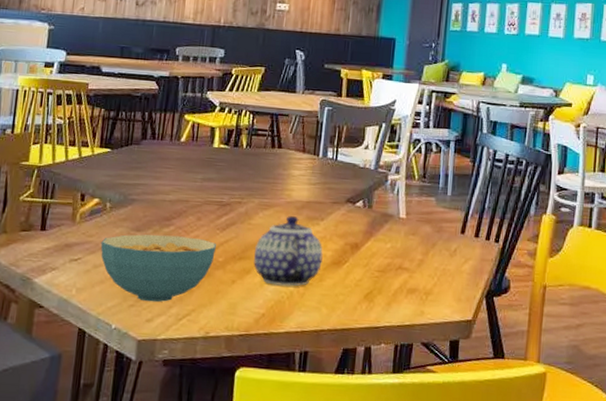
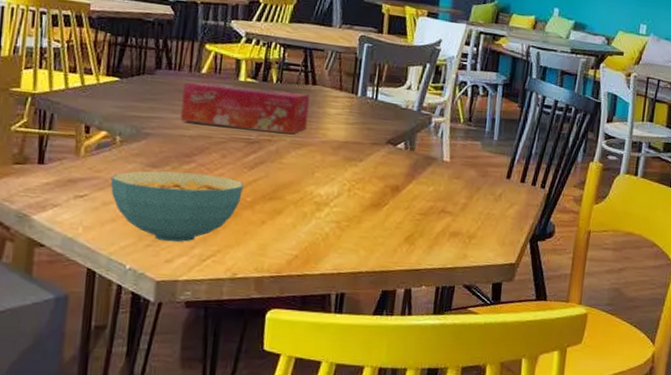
tissue box: none [162,149,276,195] -> present [180,81,310,134]
teapot: present [253,215,323,287] -> none [284,155,361,228]

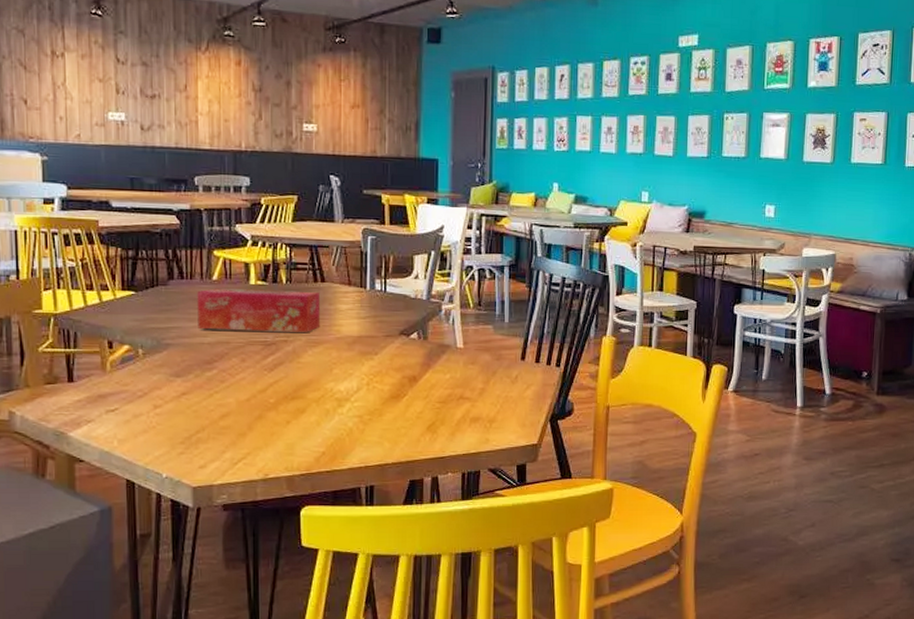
cereal bowl: present [110,171,244,242] -> none [138,379,265,448]

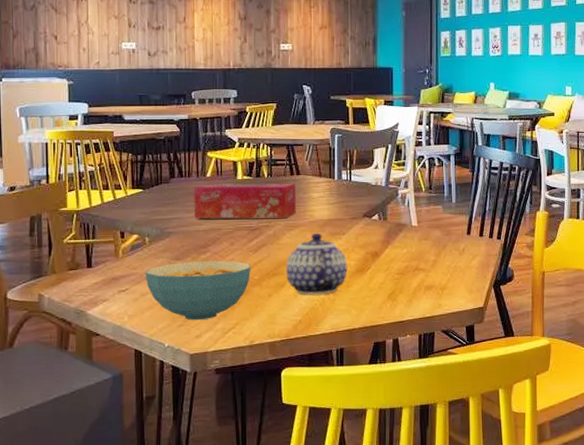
cereal bowl: none [138,379,265,448] -> present [145,260,251,321]
teapot: none [306,351,380,423] -> present [285,233,347,295]

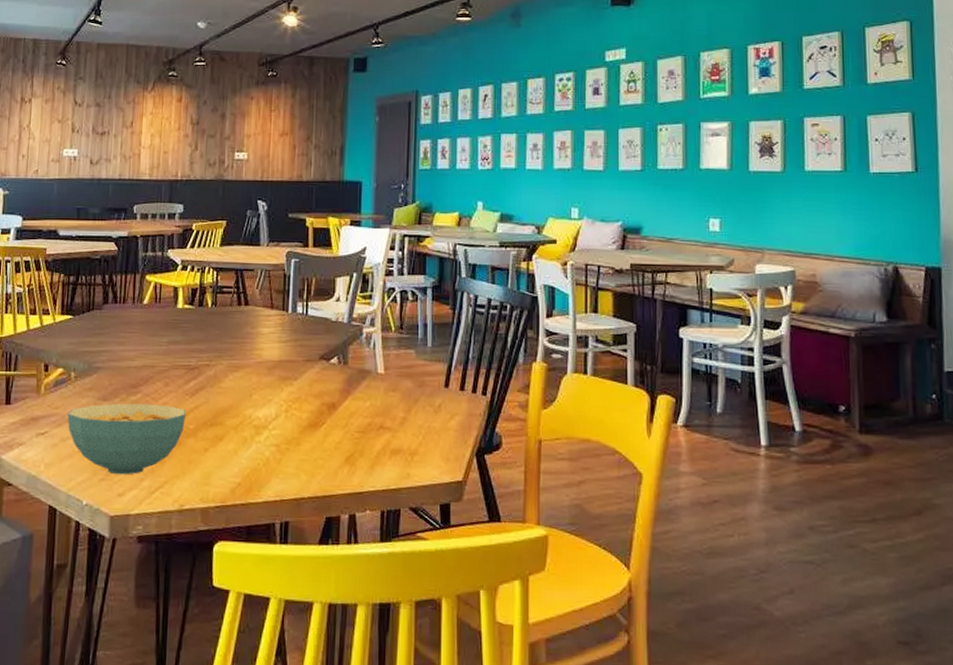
tissue box: present [194,183,297,219] -> none [126,312,243,356]
teapot: present [285,233,347,295] -> none [225,376,298,452]

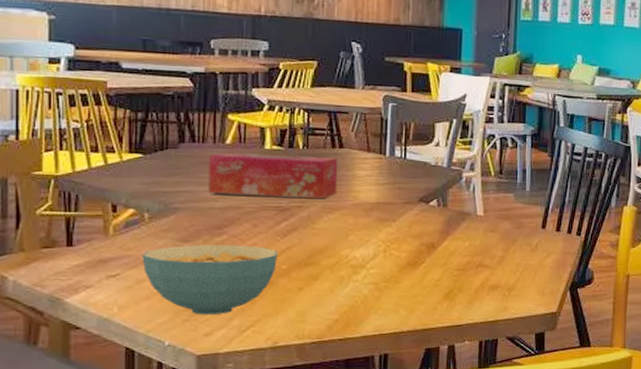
tissue box: none [126,312,243,356] -> present [208,152,338,198]

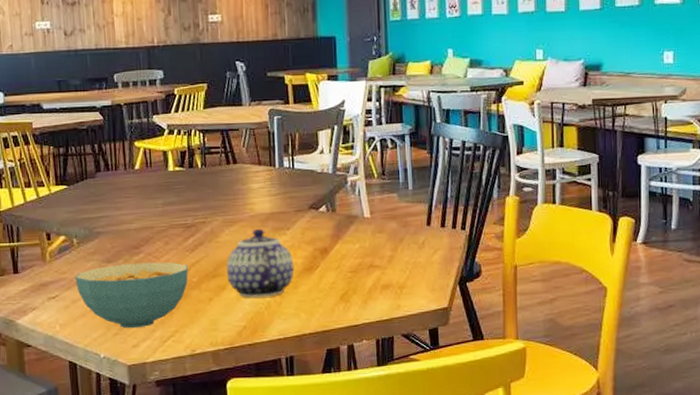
tissue box: present [208,152,338,198] -> none [122,173,235,216]
teapot: none [320,217,397,290] -> present [225,228,294,298]

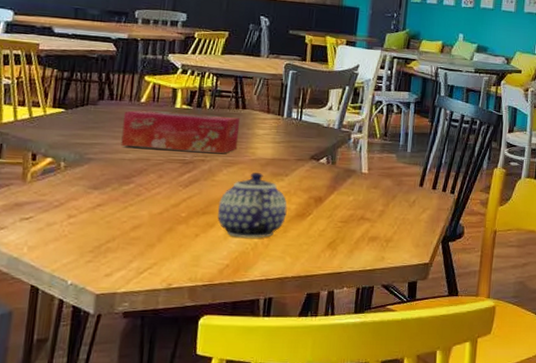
cereal bowl: present [75,262,188,329] -> none [54,192,179,258]
tissue box: none [122,173,235,216] -> present [121,110,240,153]

